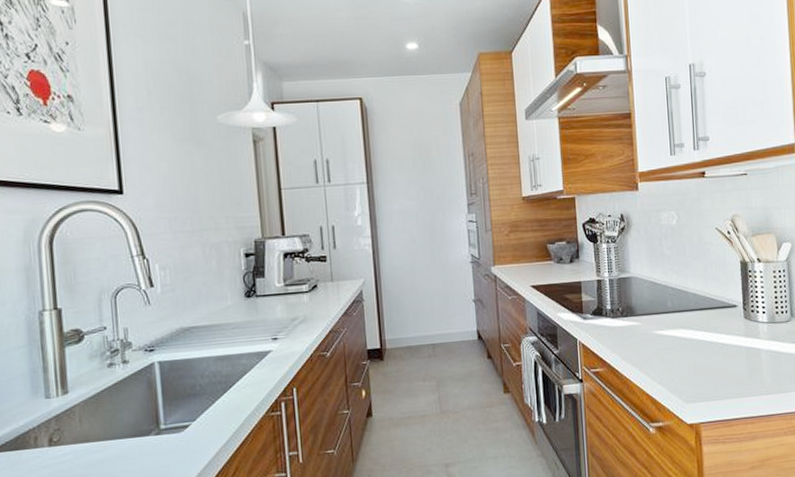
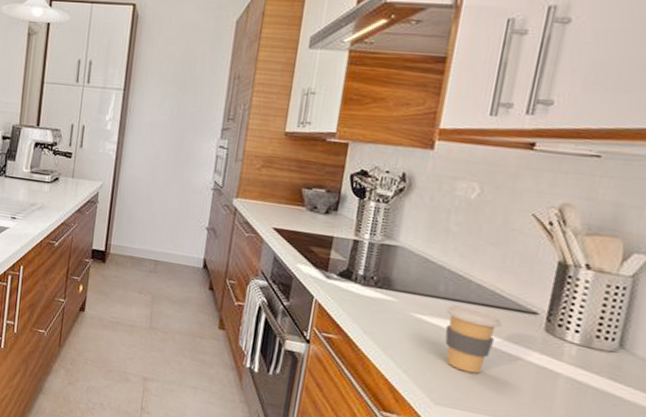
coffee cup: none [676,313,716,369] -> present [445,304,503,374]

